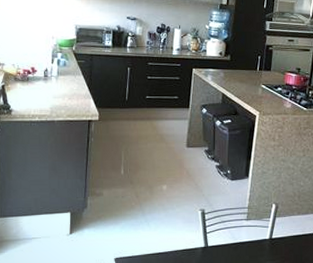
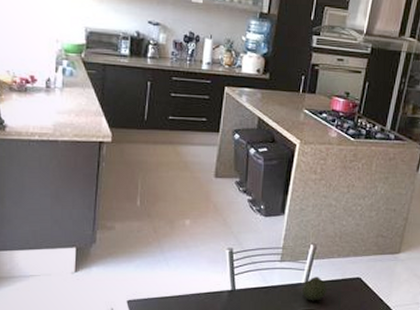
fruit: none [267,233,290,256] -> present [302,277,328,302]

